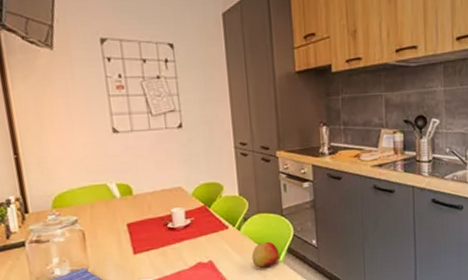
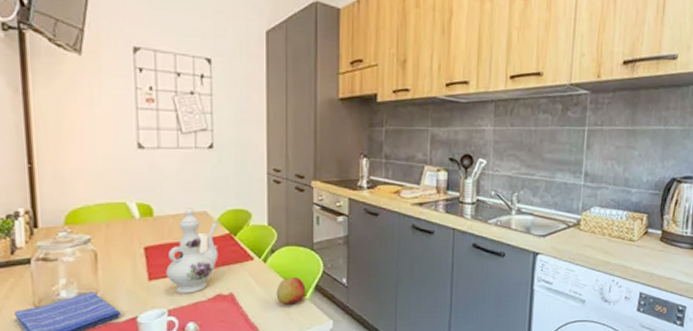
ewer: none [149,184,196,264] -> present [166,208,221,293]

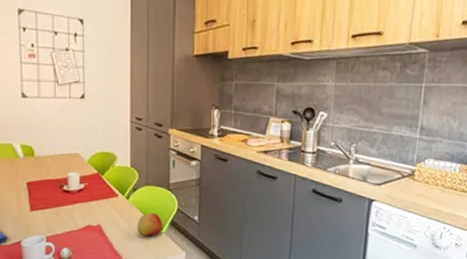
ewer: present [166,208,221,293] -> none [45,150,91,223]

